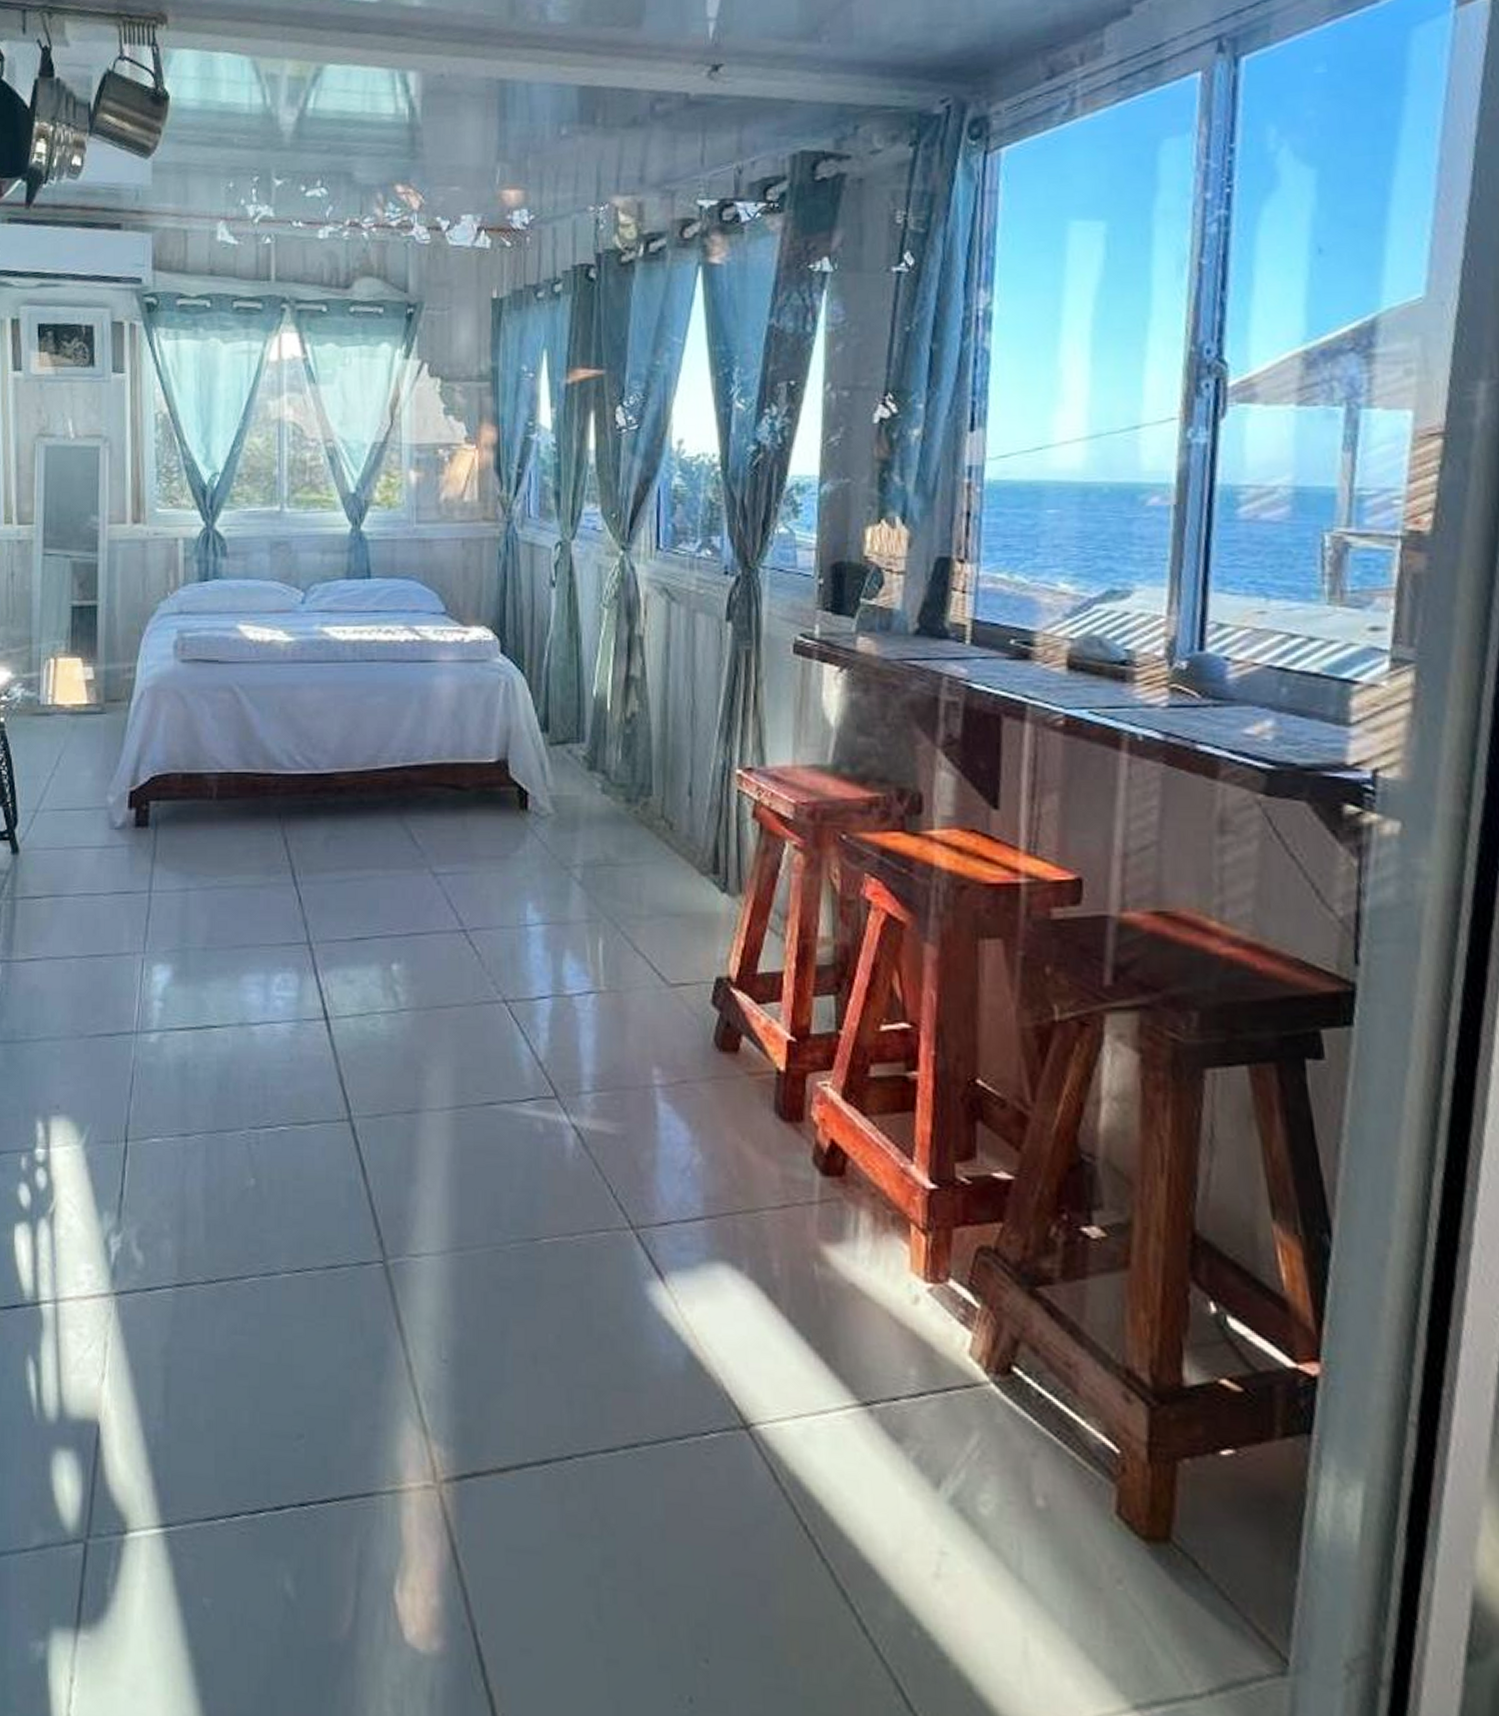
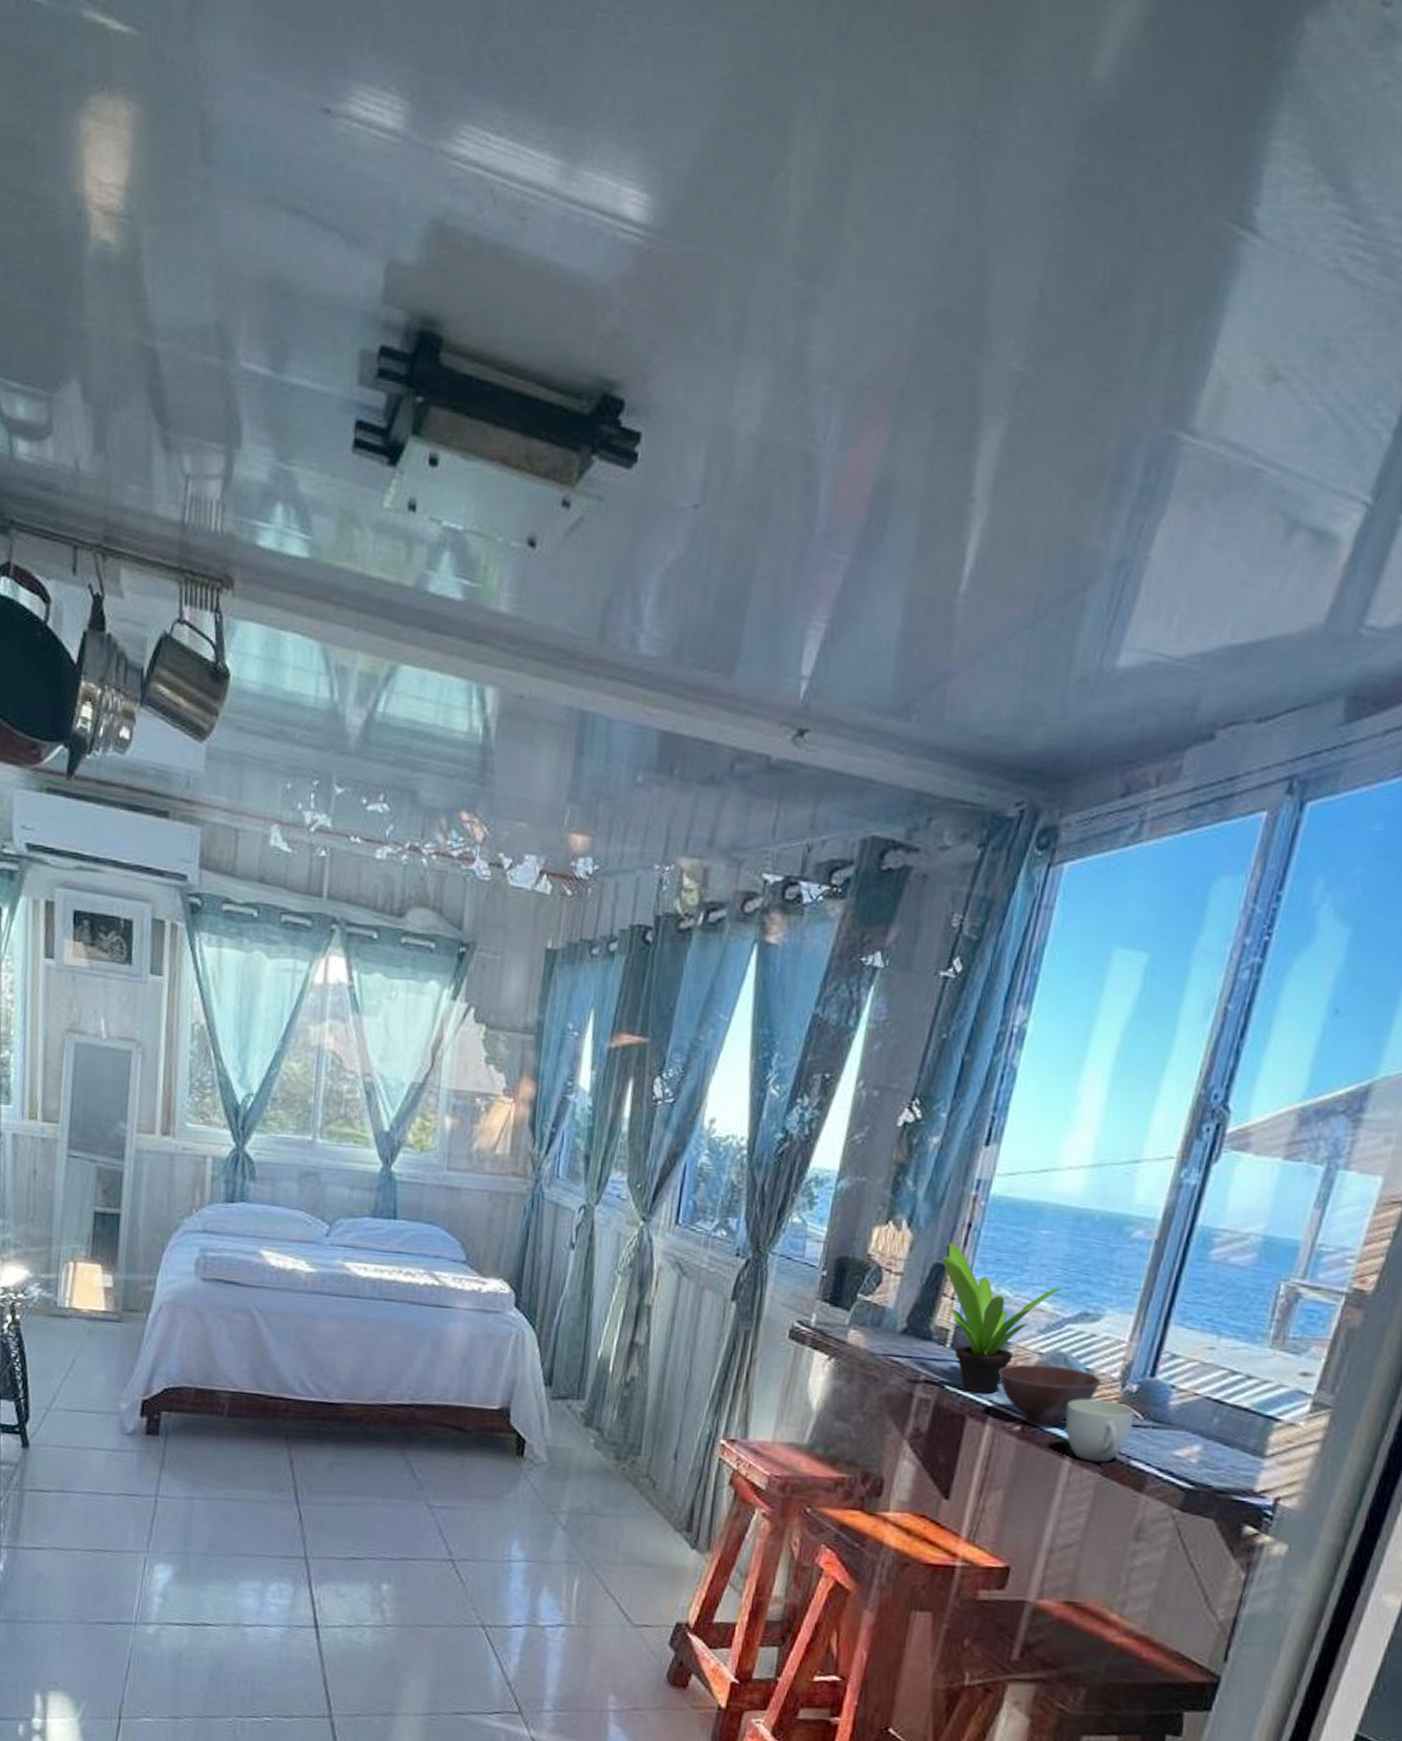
potted plant: none [945,535,1081,689] -> present [942,1243,1061,1394]
bowl: none [1028,651,1145,717] -> present [998,1364,1102,1426]
cup: none [1112,681,1191,751] -> present [1065,1398,1135,1463]

